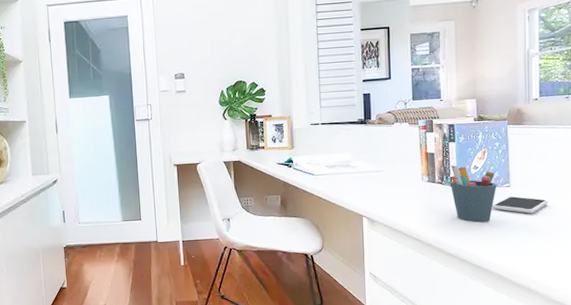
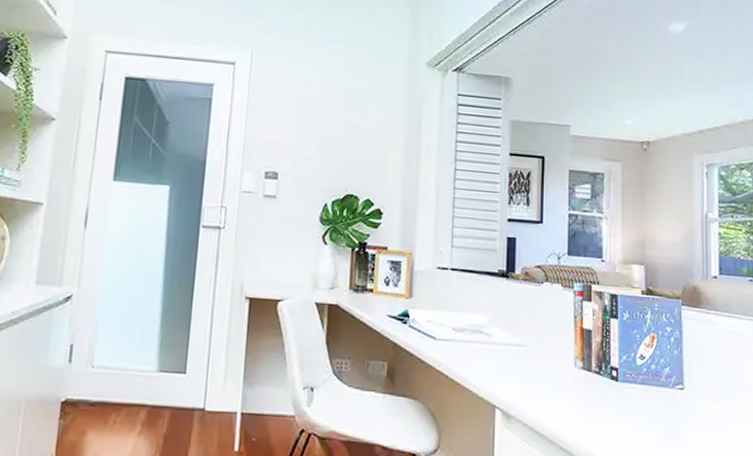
pen holder: present [450,164,497,222] -> none [609,349,668,435]
smartphone: present [492,196,549,214] -> none [661,403,731,431]

